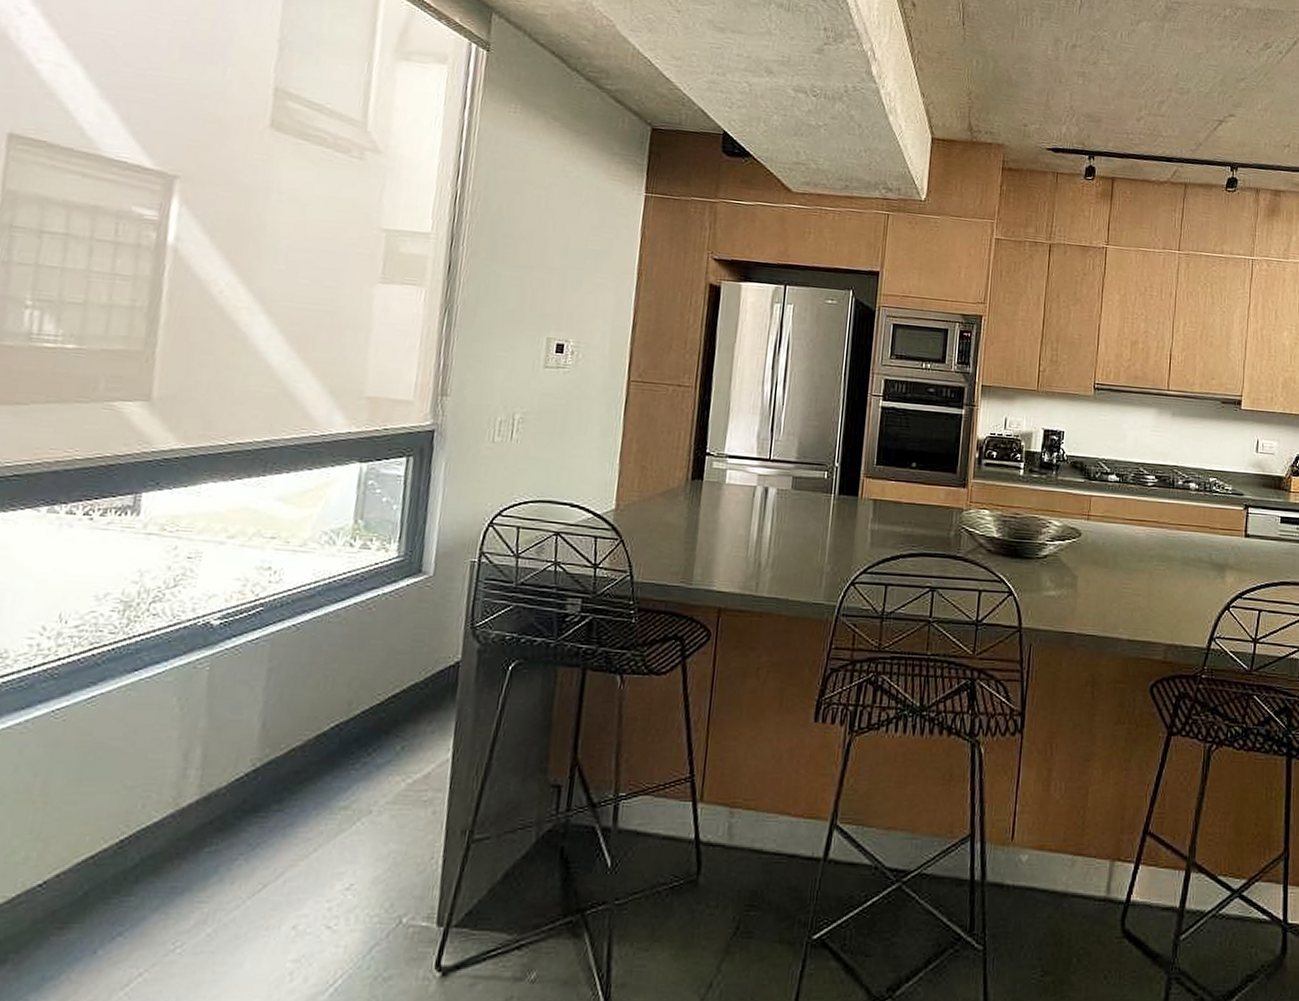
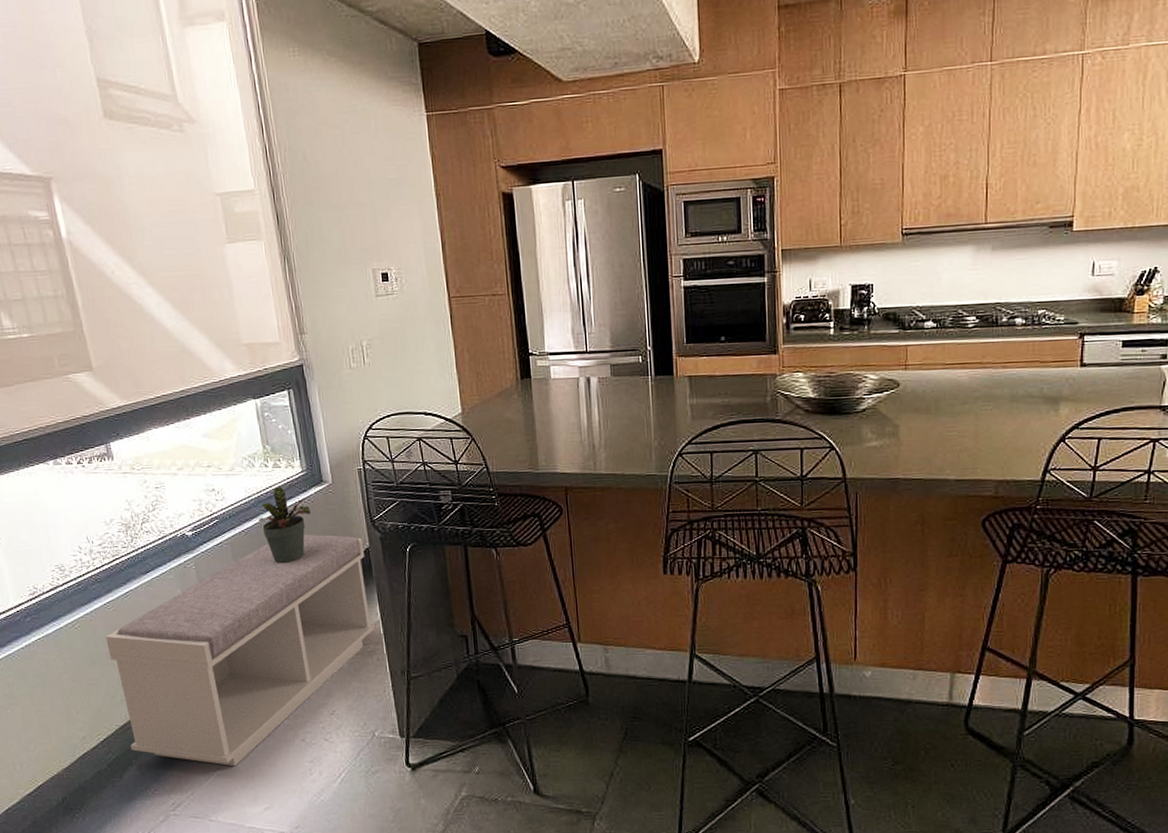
bench: none [13,637,454,967] -> present [105,534,375,767]
potted plant: none [321,572,396,672] -> present [259,486,311,563]

